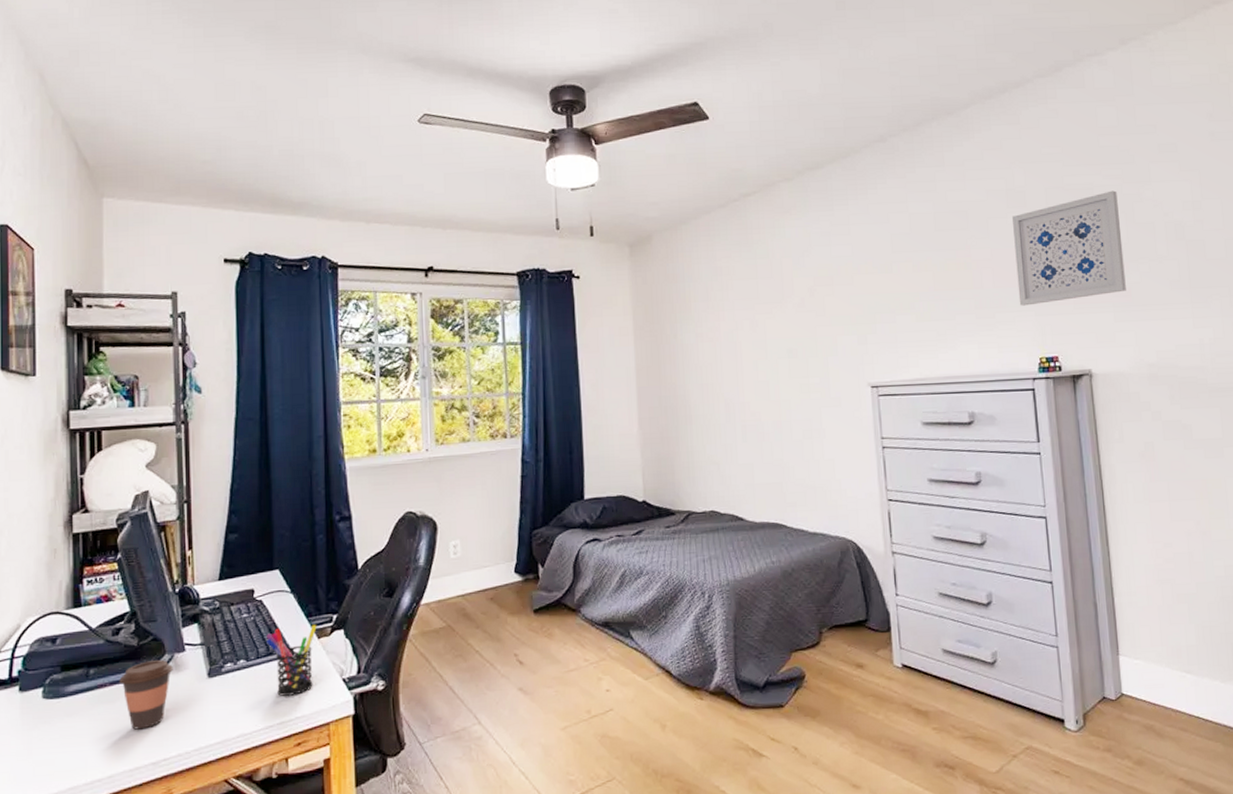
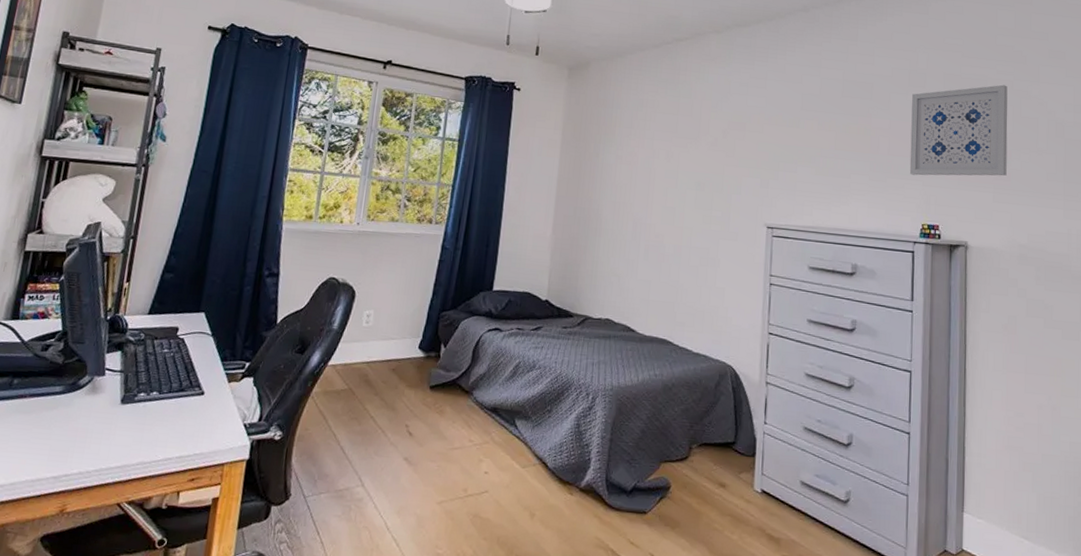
coffee cup: present [119,660,173,730] -> none [38,379,91,443]
pen holder: present [266,624,317,696] -> none [181,367,230,433]

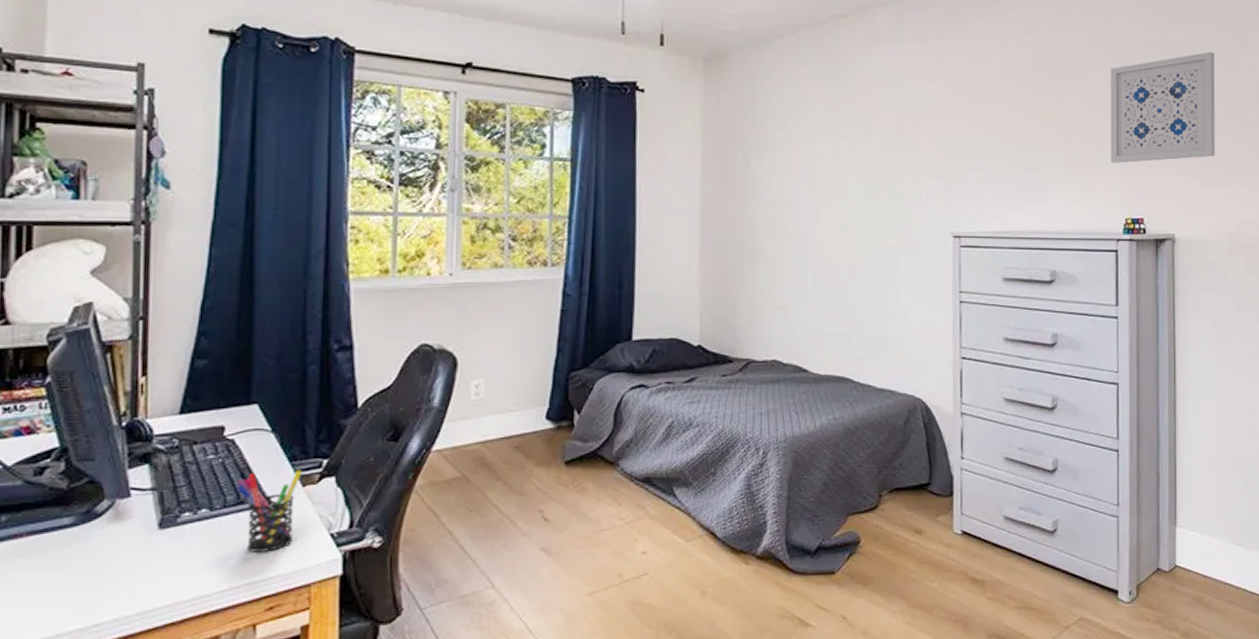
pen holder: none [181,367,230,433] -> present [237,470,302,552]

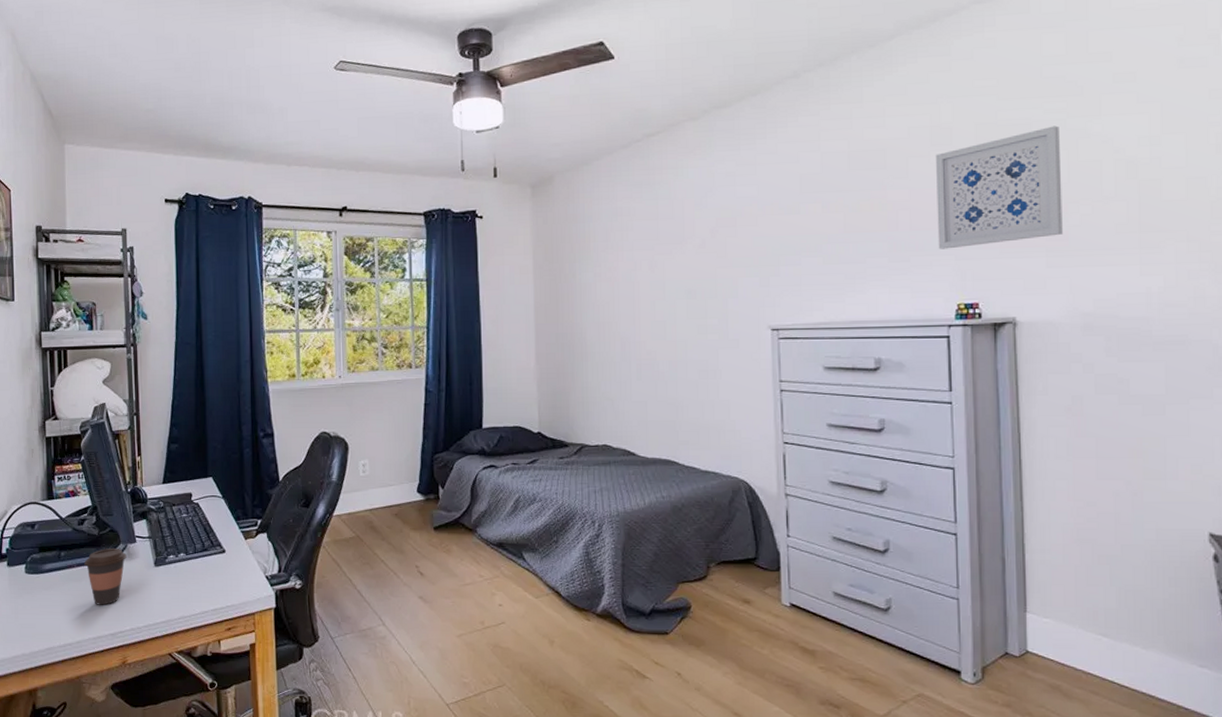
coffee cup: none [40,507,113,589] -> present [84,549,127,605]
pen holder: present [237,470,302,552] -> none [202,527,244,587]

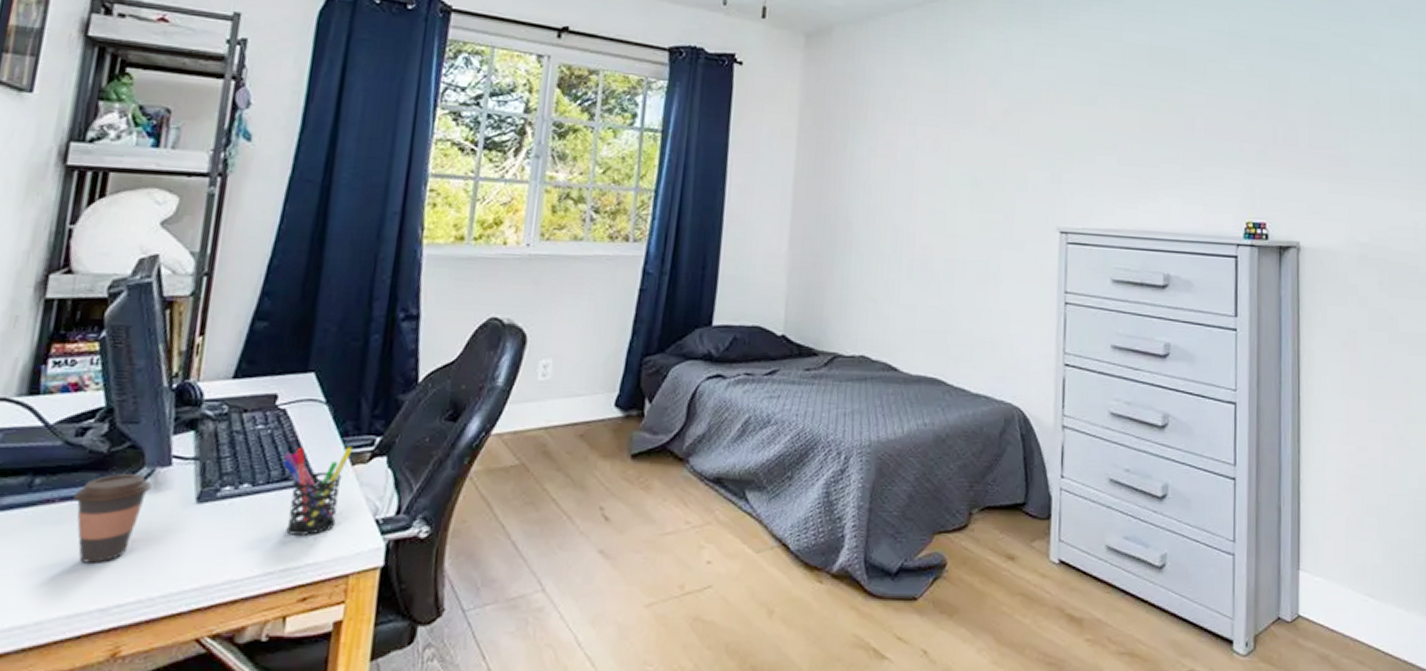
pen holder: none [202,527,244,587] -> present [283,446,353,535]
wall art: present [935,125,1063,249] -> none [1230,49,1345,163]

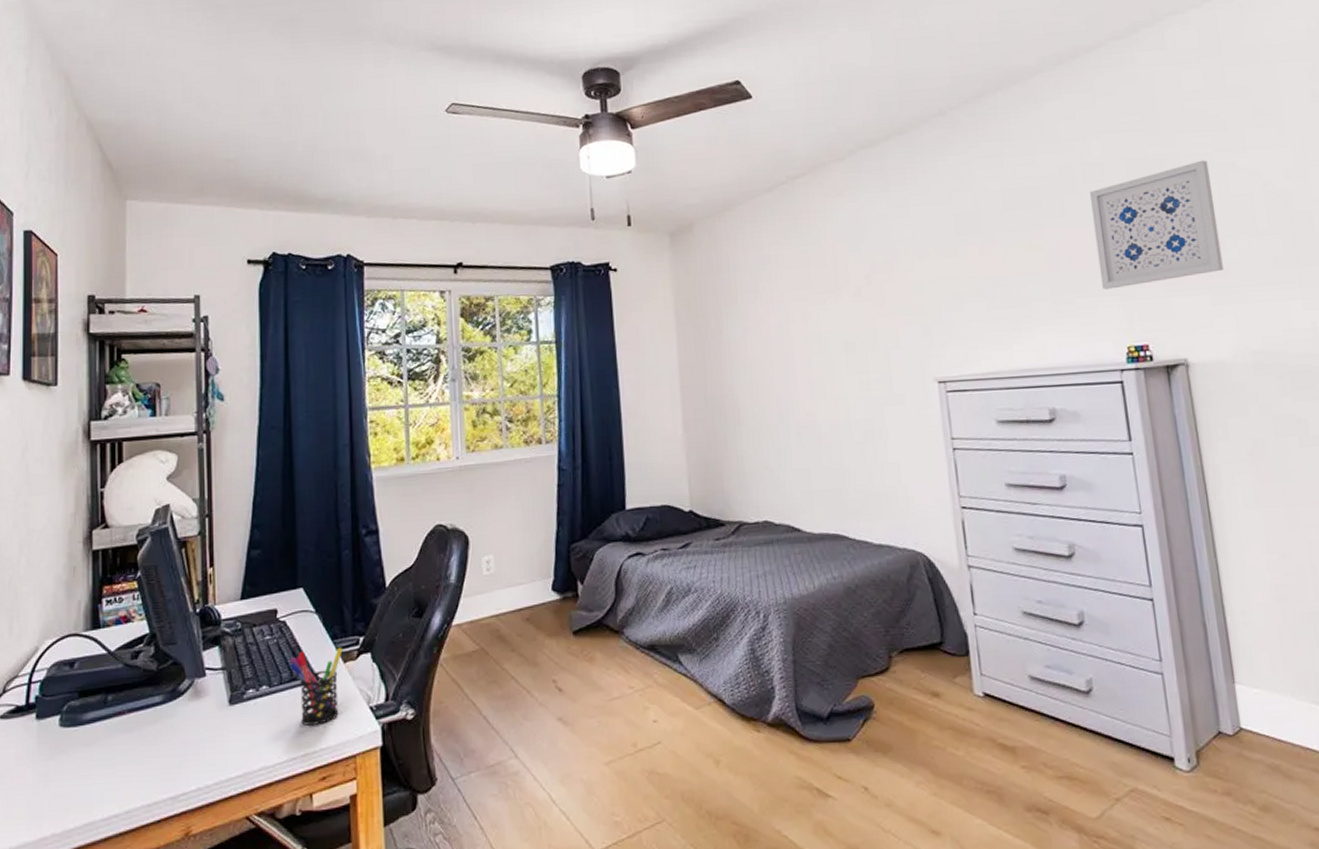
coffee cup: present [73,474,152,563] -> none [138,686,193,761]
wall art: none [1230,49,1345,163] -> present [1089,160,1224,290]

